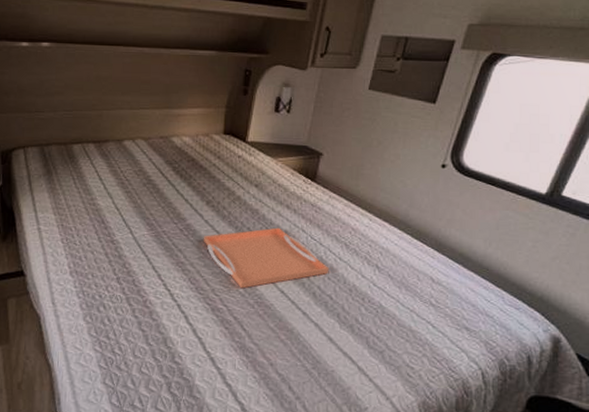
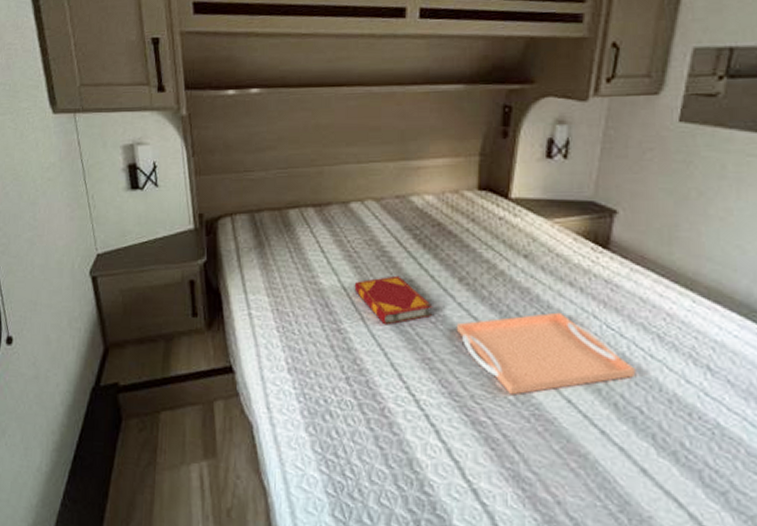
hardback book: none [125,199,186,237] -> present [354,275,433,325]

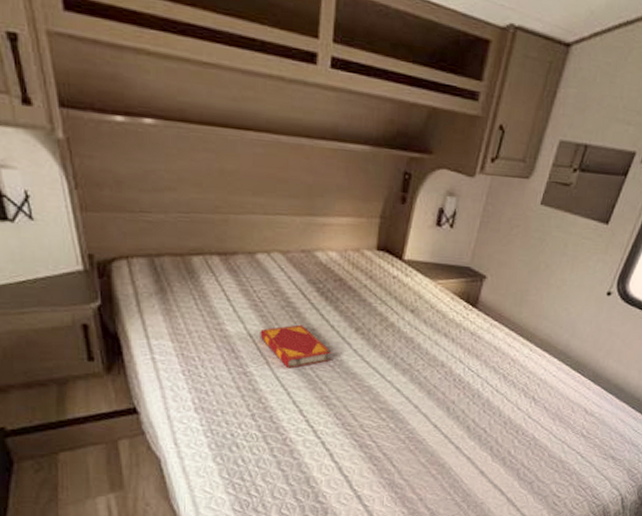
serving tray: present [456,312,636,395] -> none [351,358,486,424]

